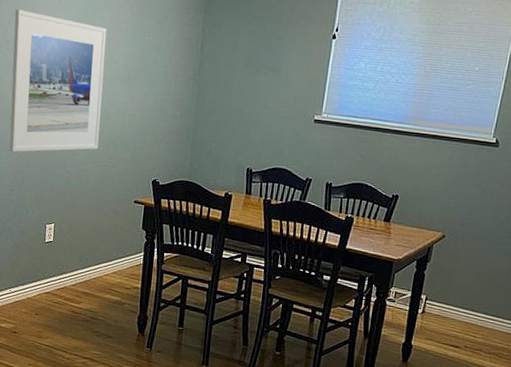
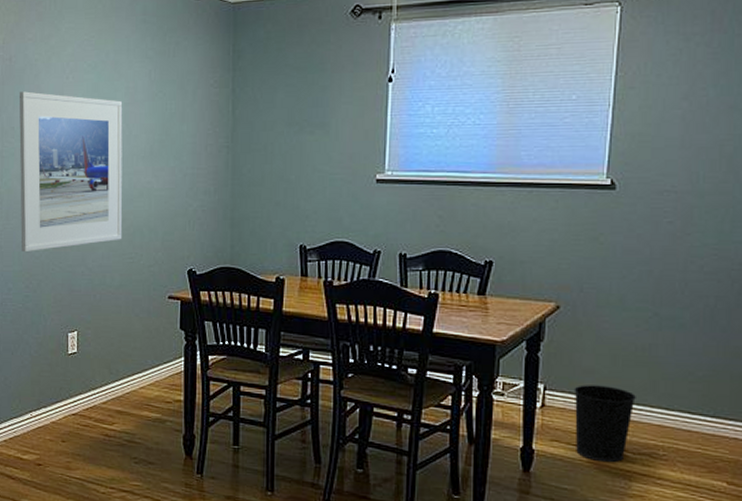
wastebasket: none [443,298,493,358] -> present [574,385,636,463]

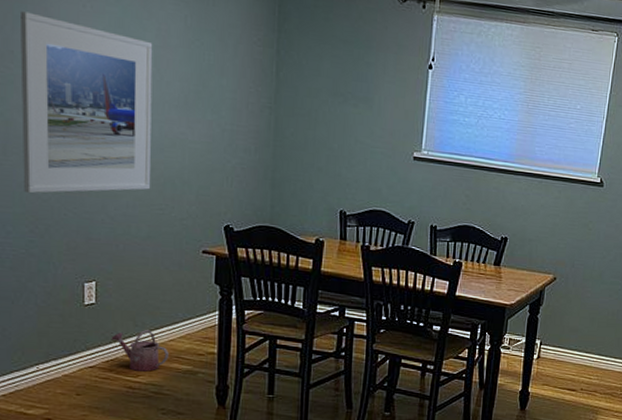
watering can: none [90,376,140,419] -> present [111,329,169,372]
wastebasket: present [574,385,636,463] -> none [560,341,605,401]

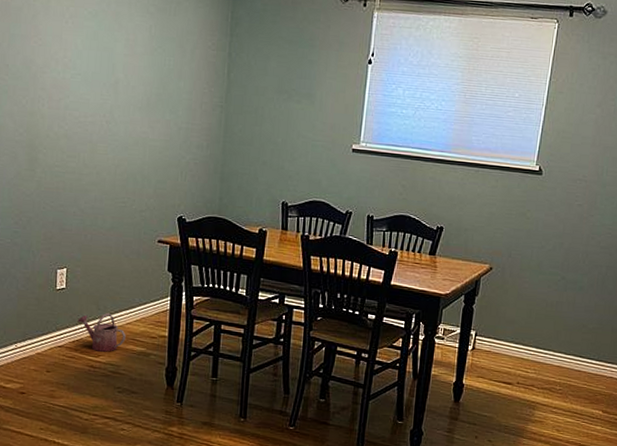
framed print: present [19,11,153,194] -> none [11,30,122,190]

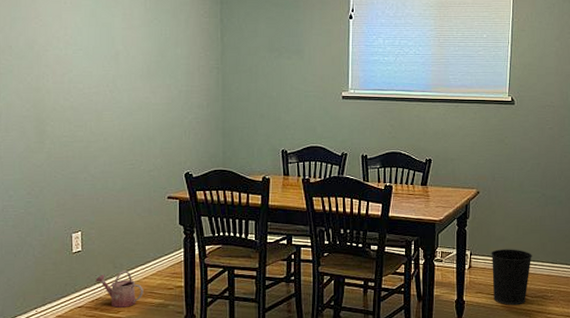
wastebasket: none [496,332,544,395] -> present [491,249,532,306]

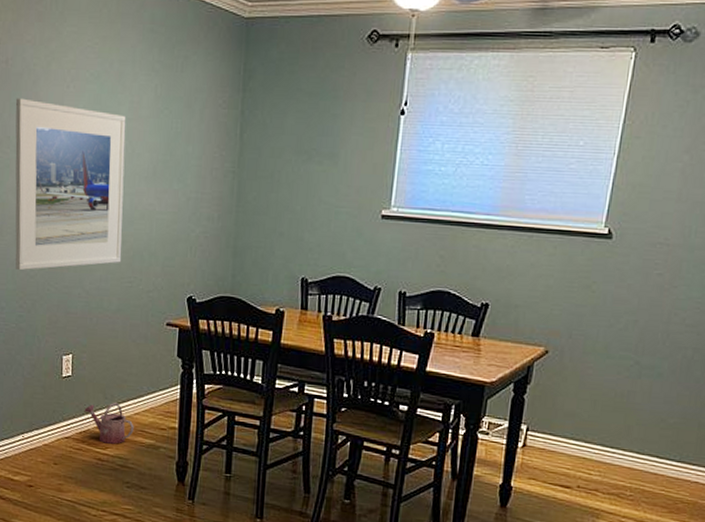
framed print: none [15,13,123,162] -> present [15,98,126,271]
wastebasket: present [491,249,532,306] -> none [551,427,611,501]

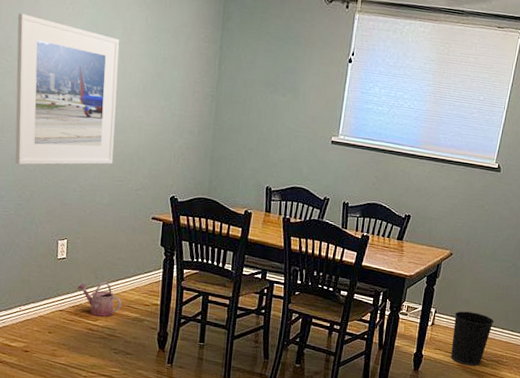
wastebasket: none [551,427,611,501] -> present [451,311,494,366]

